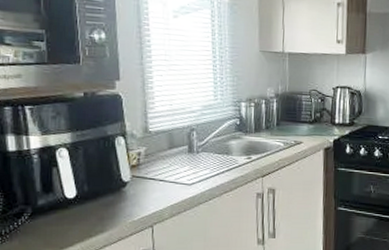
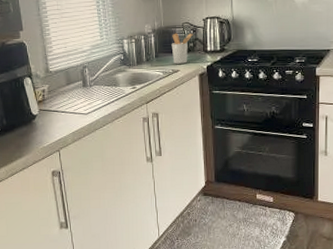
utensil holder: none [295,100,321,135] -> present [171,33,193,64]

